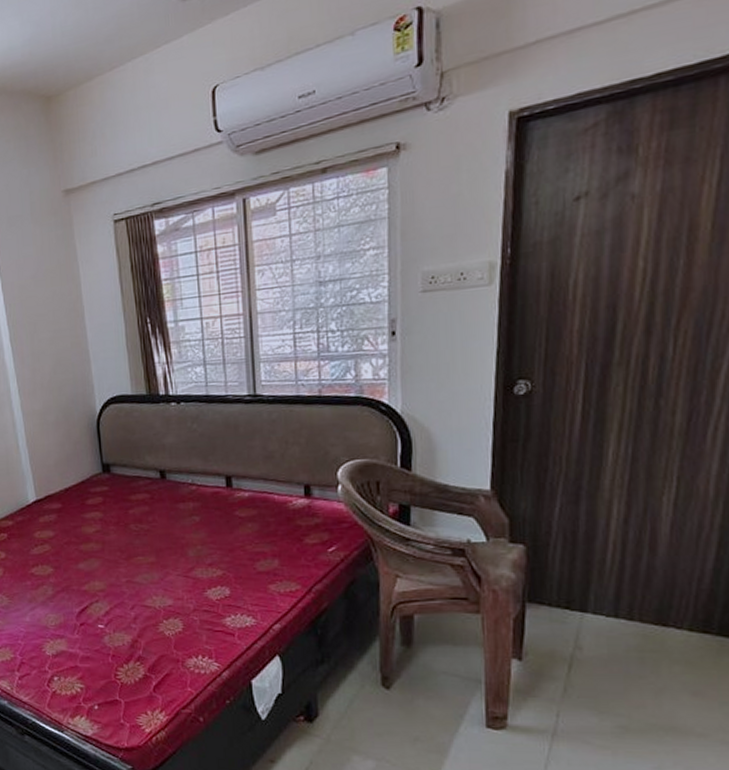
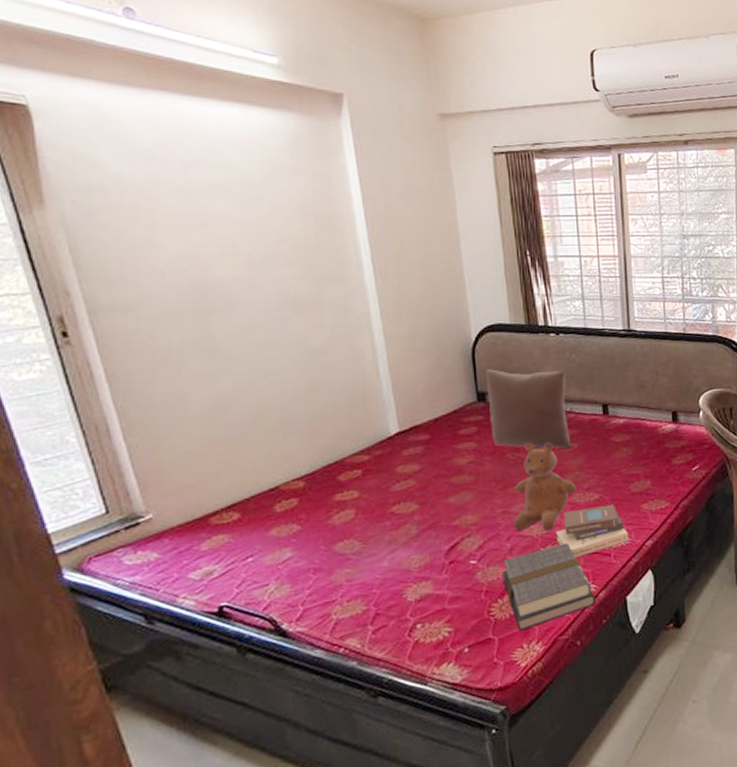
pillow: none [110,440,193,522] -> present [486,369,572,449]
book: none [127,618,220,698] -> present [502,543,597,631]
teddy bear: none [137,514,199,604] -> present [513,442,577,532]
books: none [178,582,255,633] -> present [556,504,629,558]

